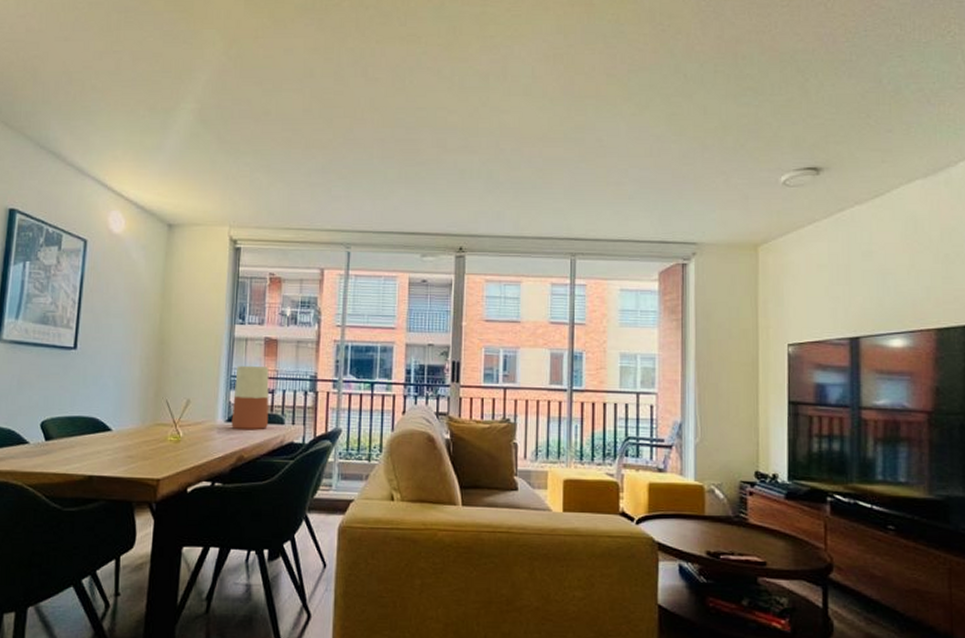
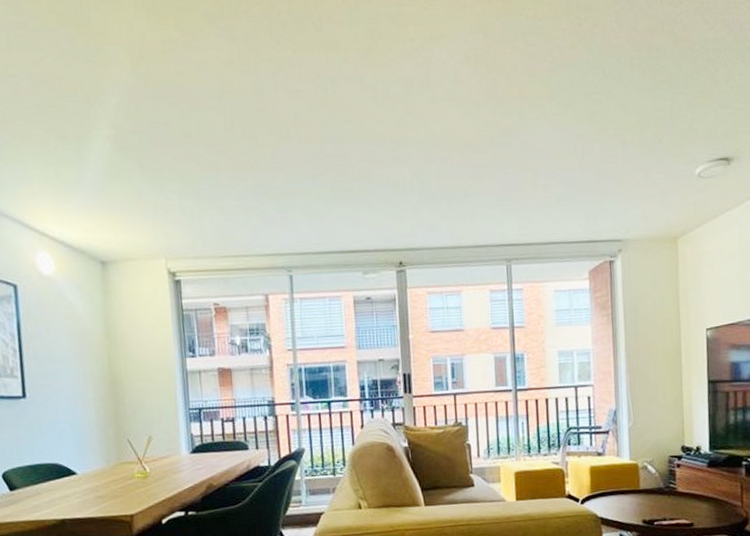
vase: present [231,365,269,430] -> none [193,396,233,460]

